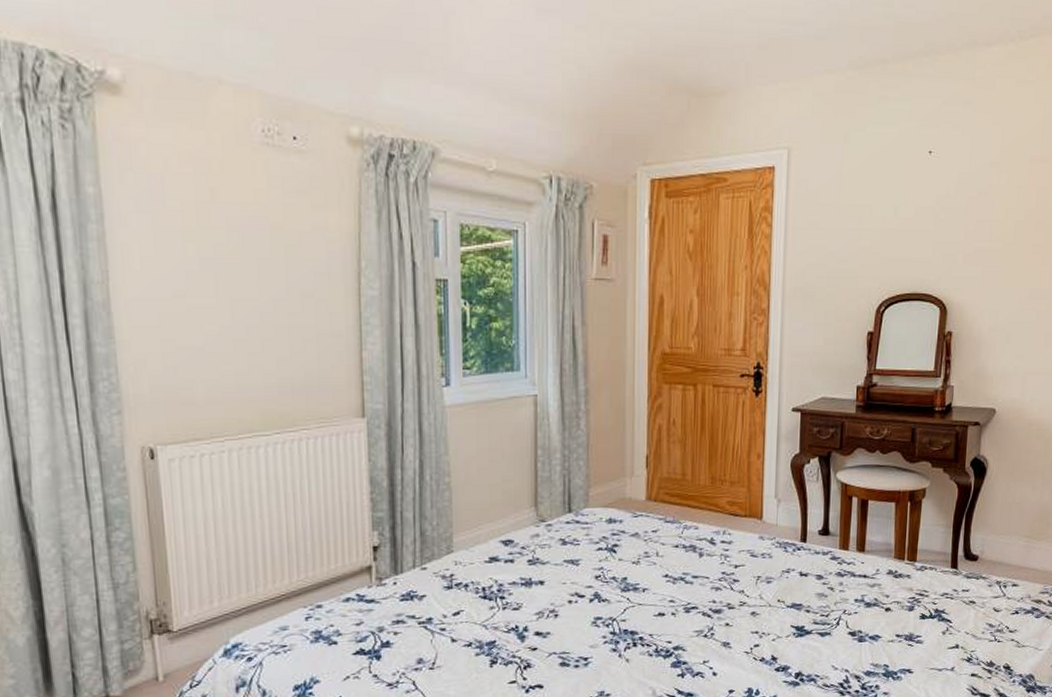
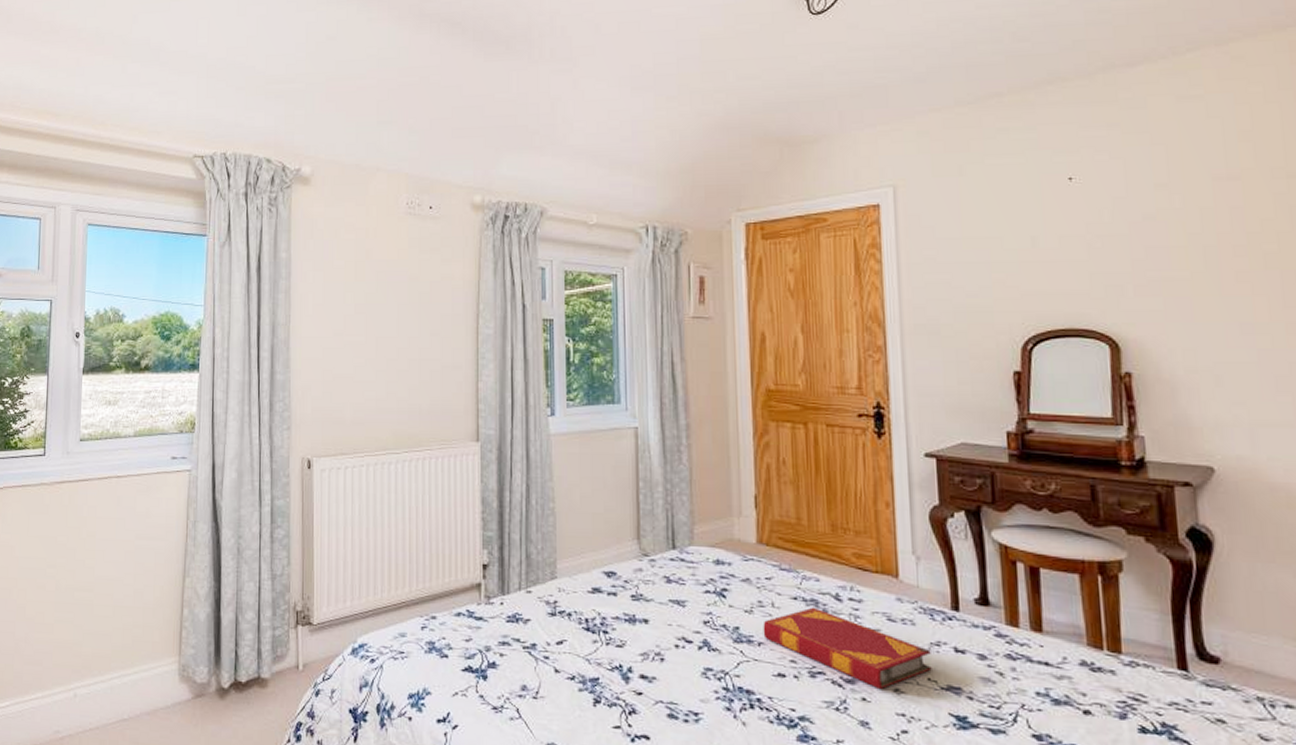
hardback book: none [647,552,782,614] -> present [763,607,932,689]

